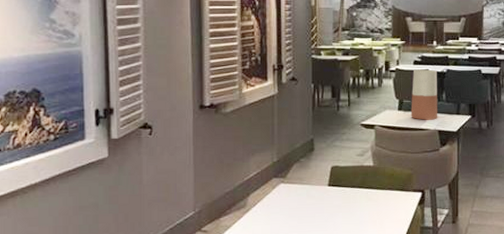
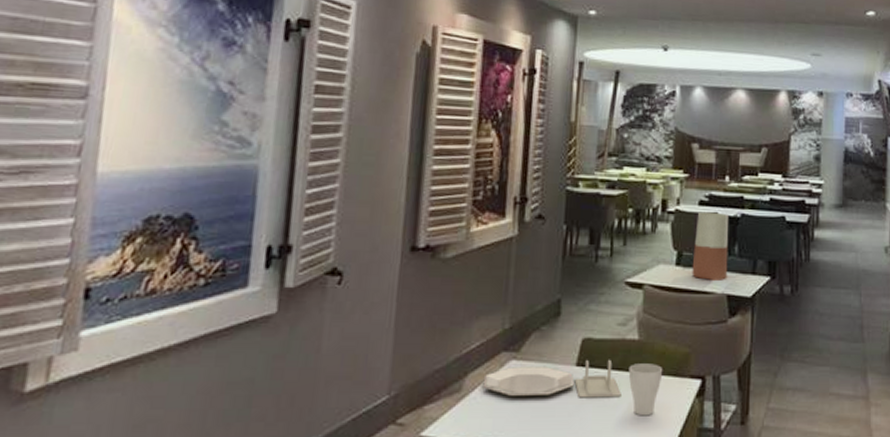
plate: none [261,187,328,210] -> present [482,367,574,397]
napkin holder: none [327,180,363,209] -> present [574,359,621,398]
cup: none [367,182,393,220] -> present [628,364,663,416]

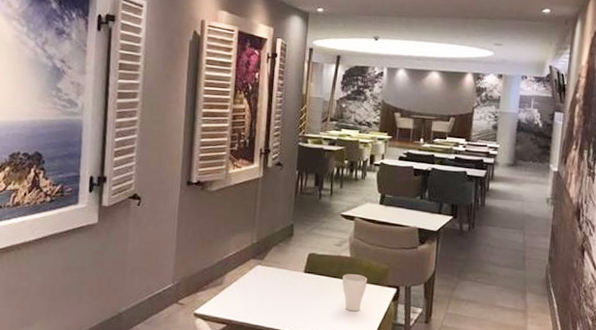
plate: present [482,367,574,397] -> none [237,270,303,292]
napkin holder: present [574,359,621,398] -> none [302,268,337,297]
vase: present [692,212,729,280] -> none [392,165,422,217]

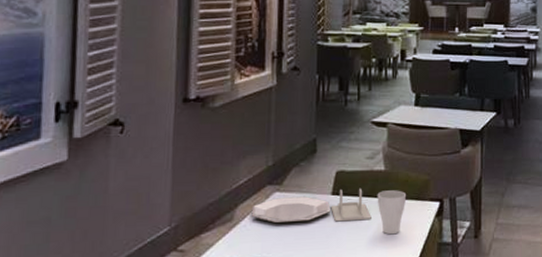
plate: none [237,270,303,292] -> present [251,196,331,224]
napkin holder: none [302,268,337,297] -> present [330,188,371,222]

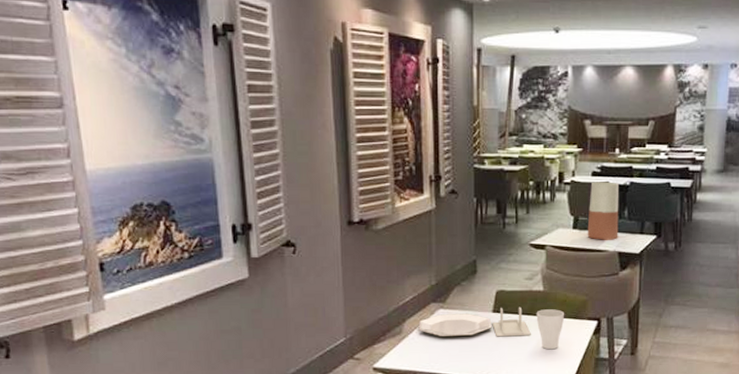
vase: none [429,59,460,117] -> present [587,182,619,240]

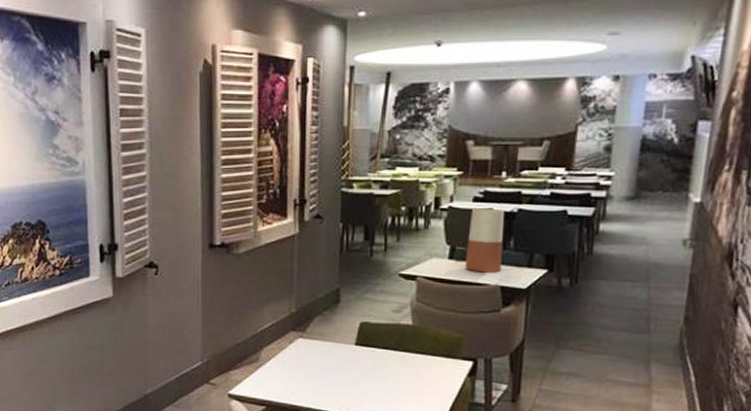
plate: present [418,314,492,337] -> none [276,344,354,369]
napkin holder: present [492,306,531,337] -> none [354,340,397,373]
cup: present [536,309,565,350] -> none [403,345,436,390]

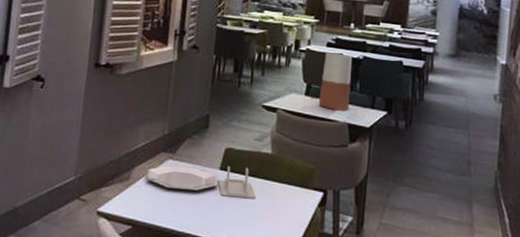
plate: none [276,344,354,369] -> present [146,165,218,191]
napkin holder: none [354,340,397,373] -> present [218,165,256,199]

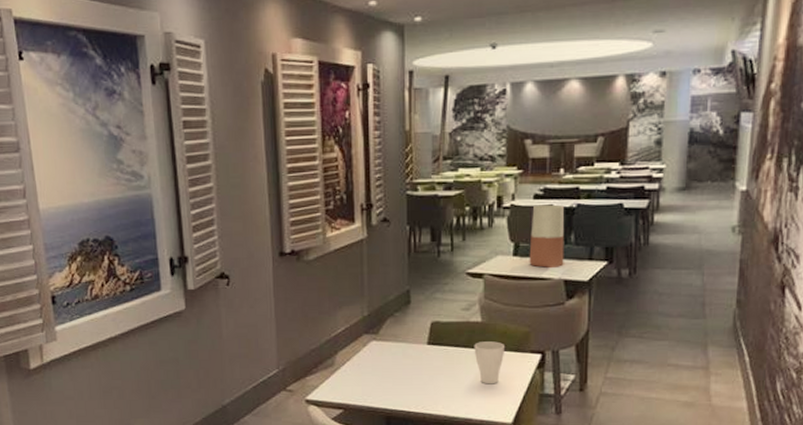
plate: present [146,165,218,191] -> none [350,346,427,370]
napkin holder: present [218,165,256,199] -> none [427,338,469,370]
cup: none [262,173,291,217] -> present [474,341,505,385]

